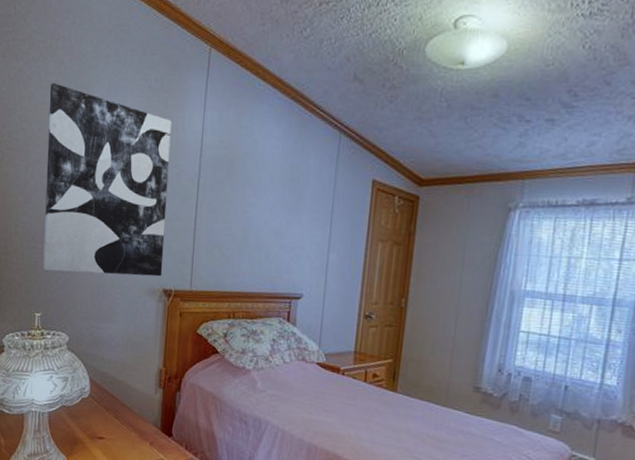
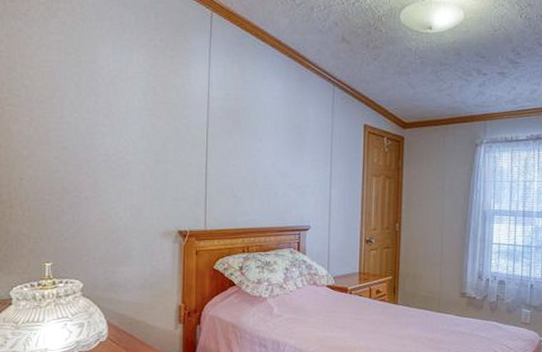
wall art: present [43,82,172,277] -> none [52,42,178,221]

